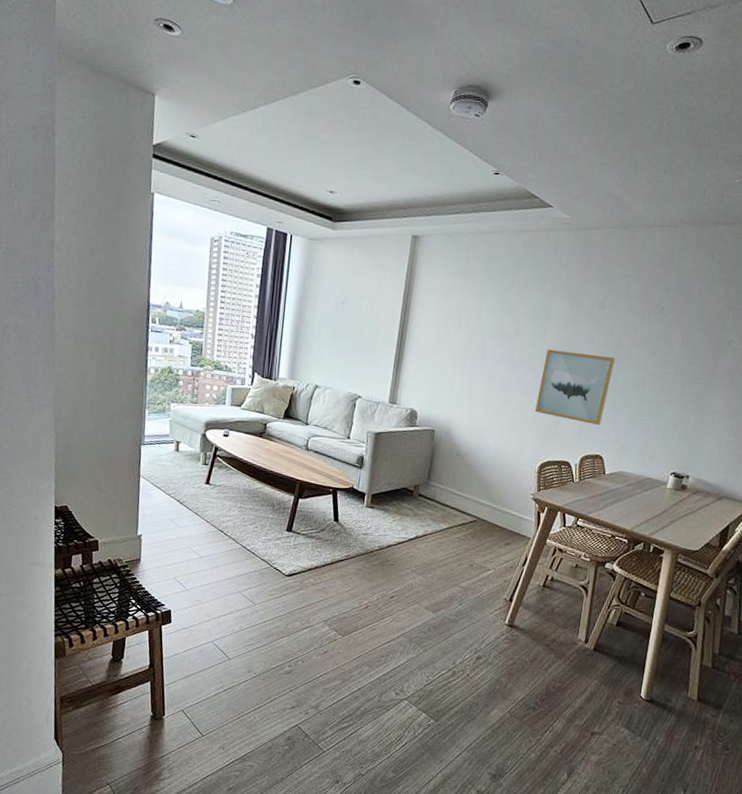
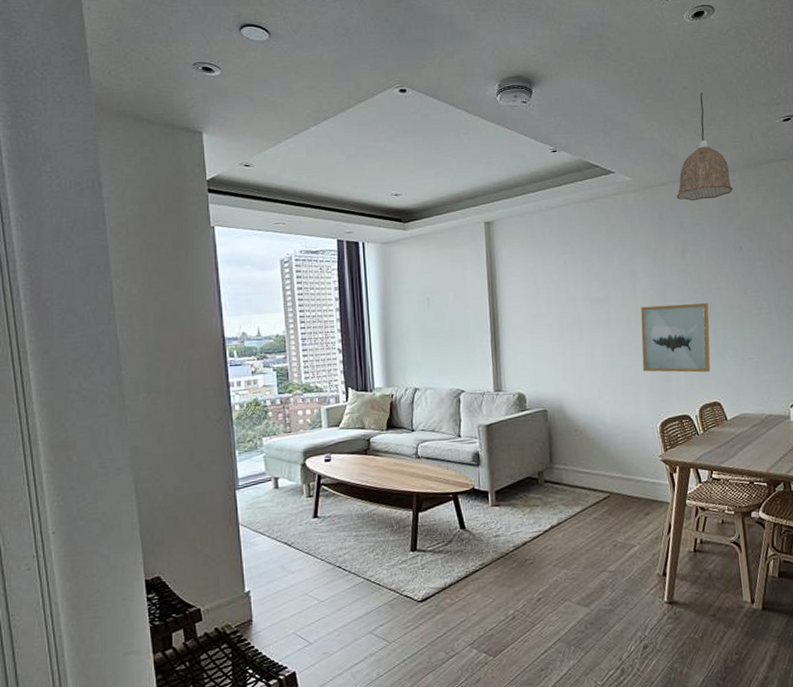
pendant lamp: none [610,135,672,253] -> present [676,92,733,201]

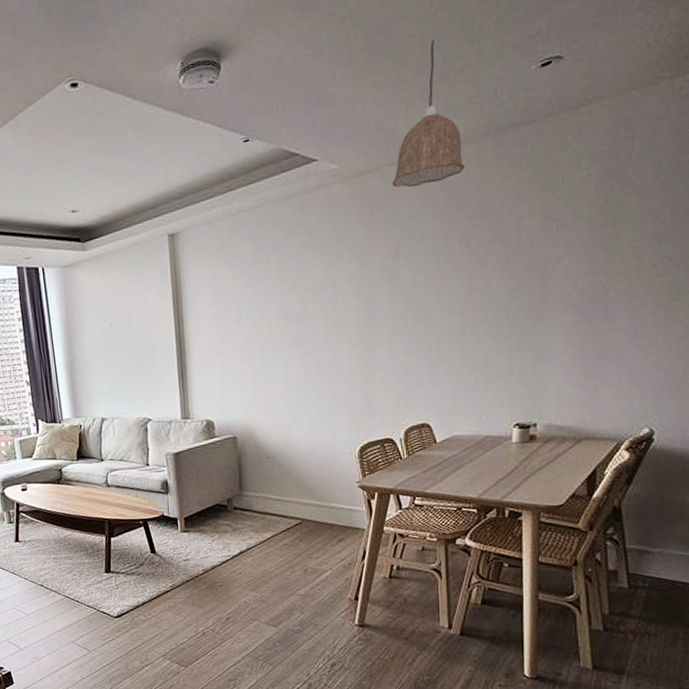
wall art: present [640,303,711,373] -> none [342,311,424,393]

